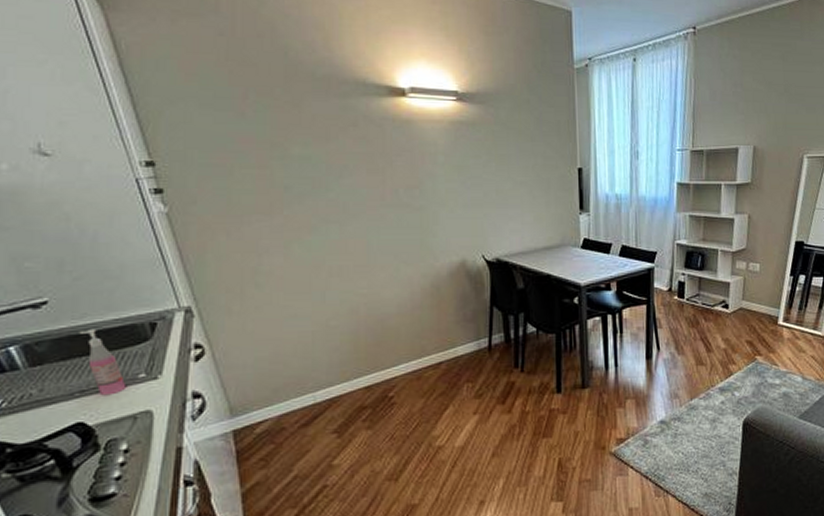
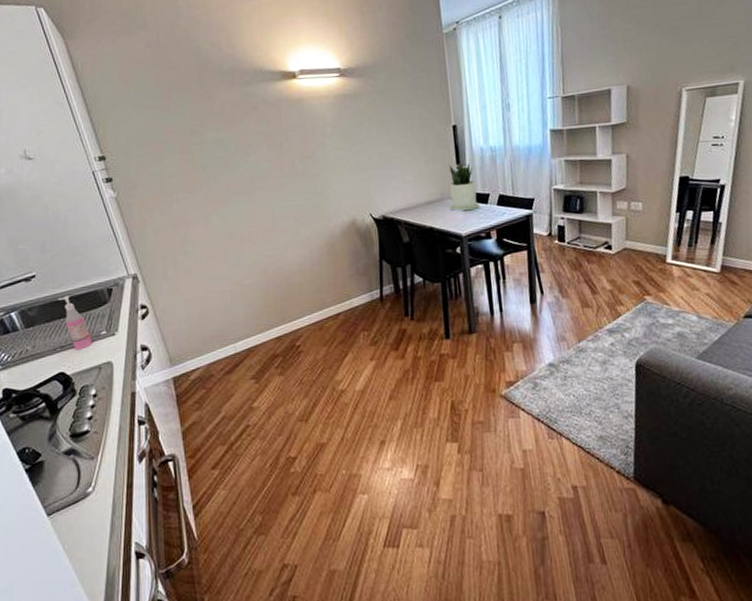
planter: none [569,208,602,260] -> present [449,163,480,212]

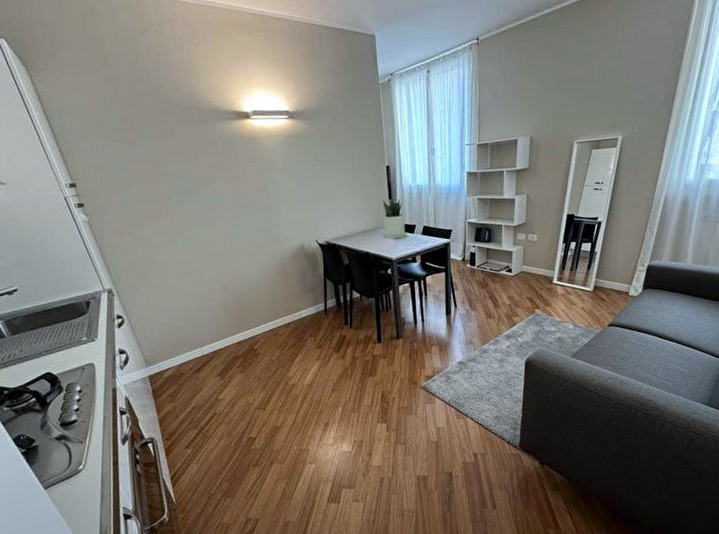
soap dispenser: present [58,295,93,350] -> none [40,307,75,354]

